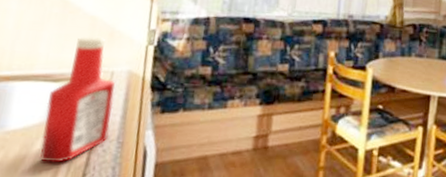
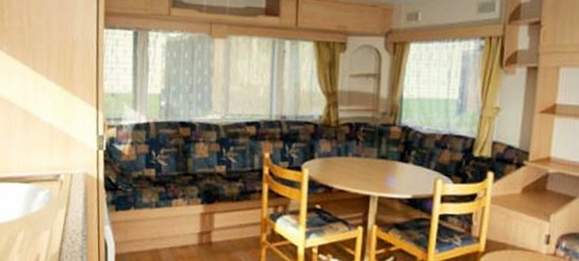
ketchup bottle: present [39,36,115,163] -> none [23,143,76,251]

